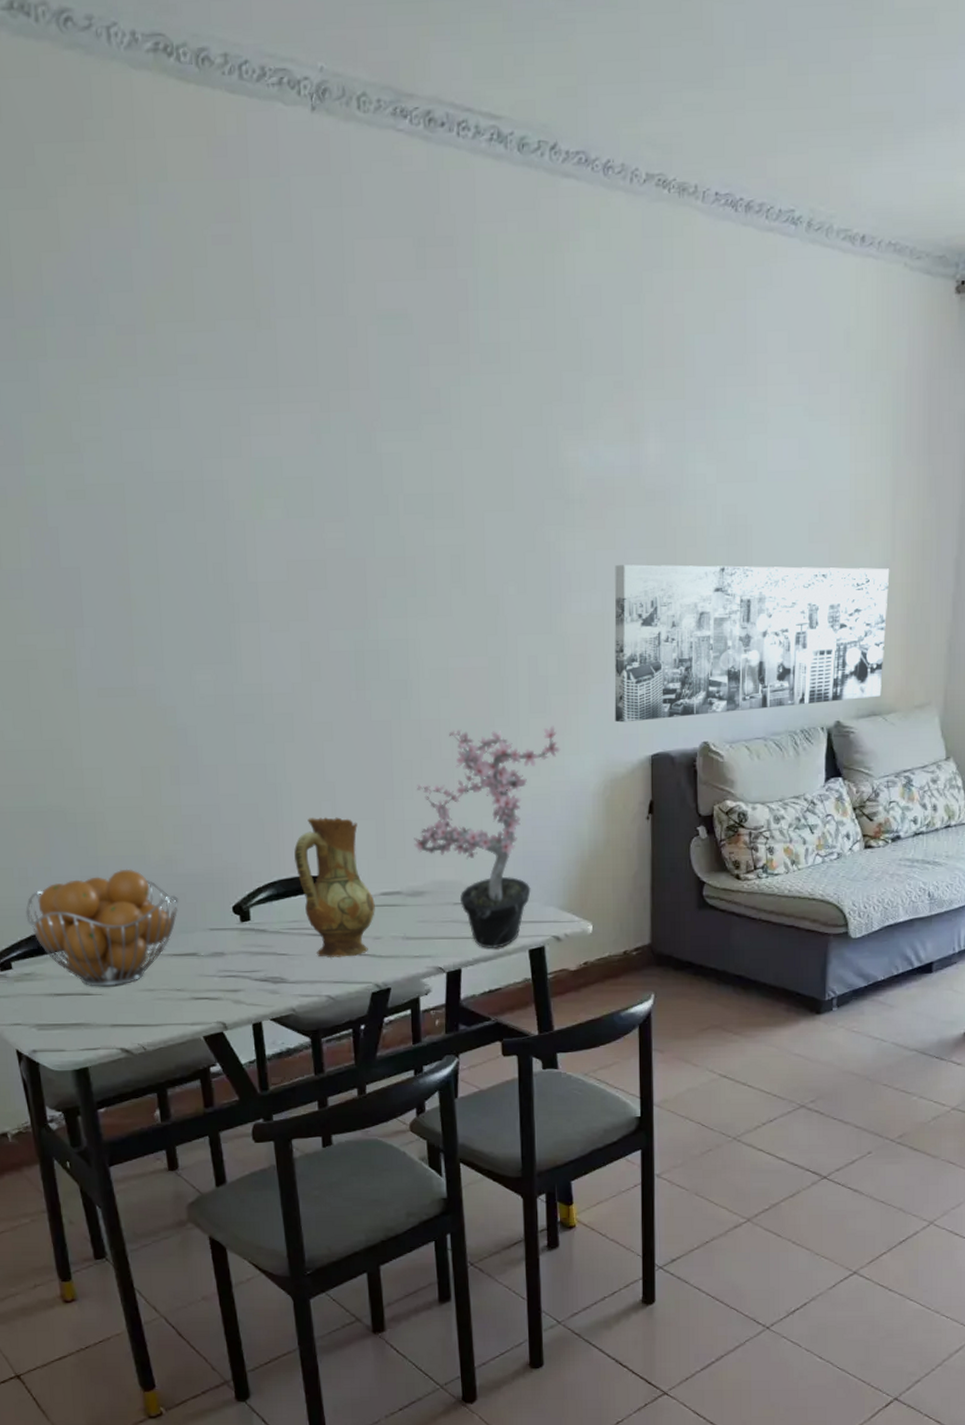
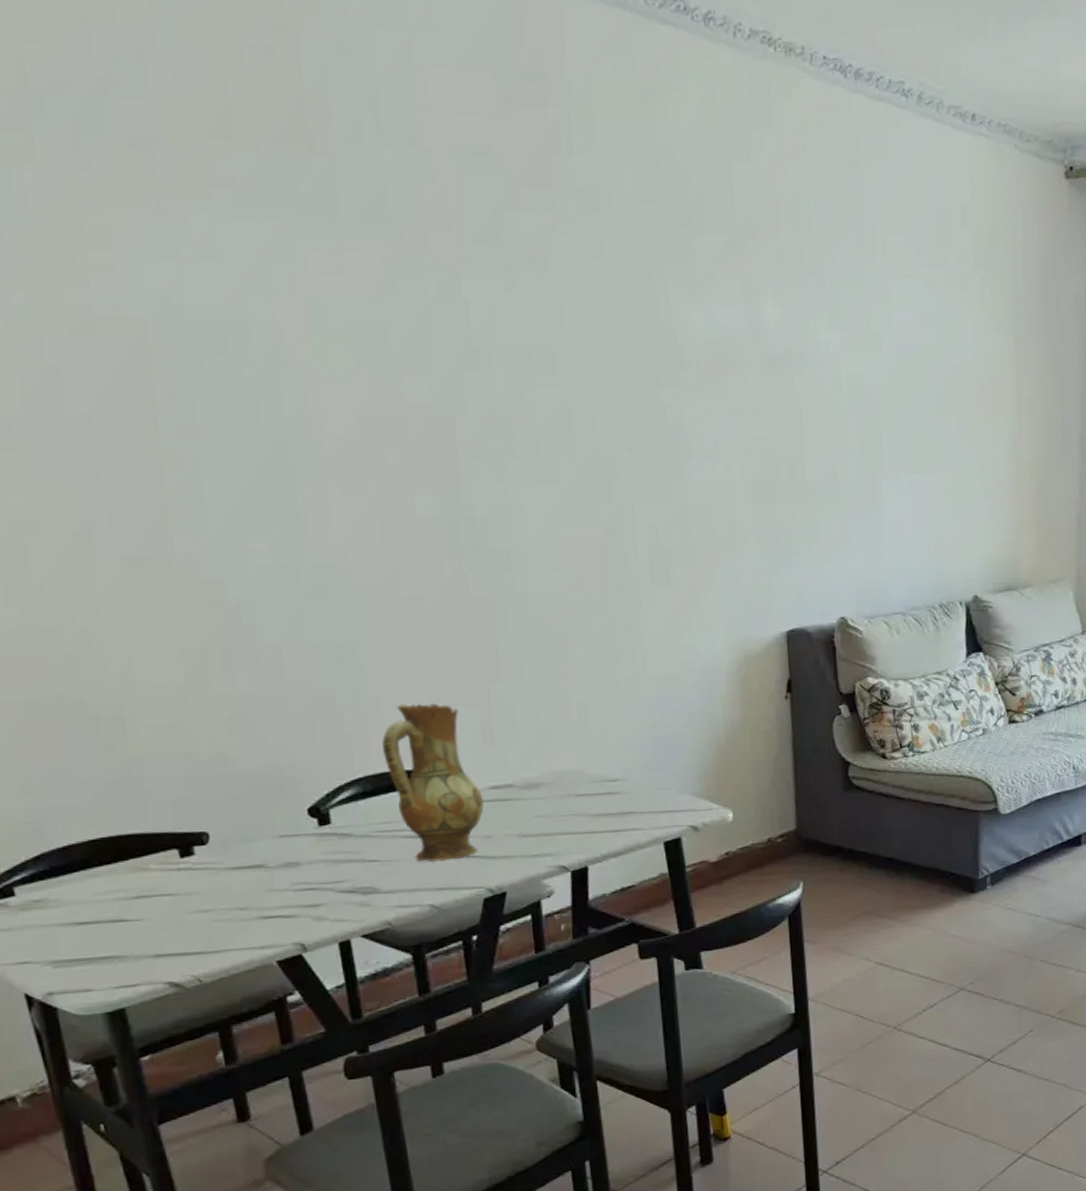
fruit basket: present [26,869,179,987] -> none [31,769,239,912]
potted plant: present [414,726,561,948] -> none [526,601,689,843]
wall art: present [614,564,890,723] -> none [737,432,1018,597]

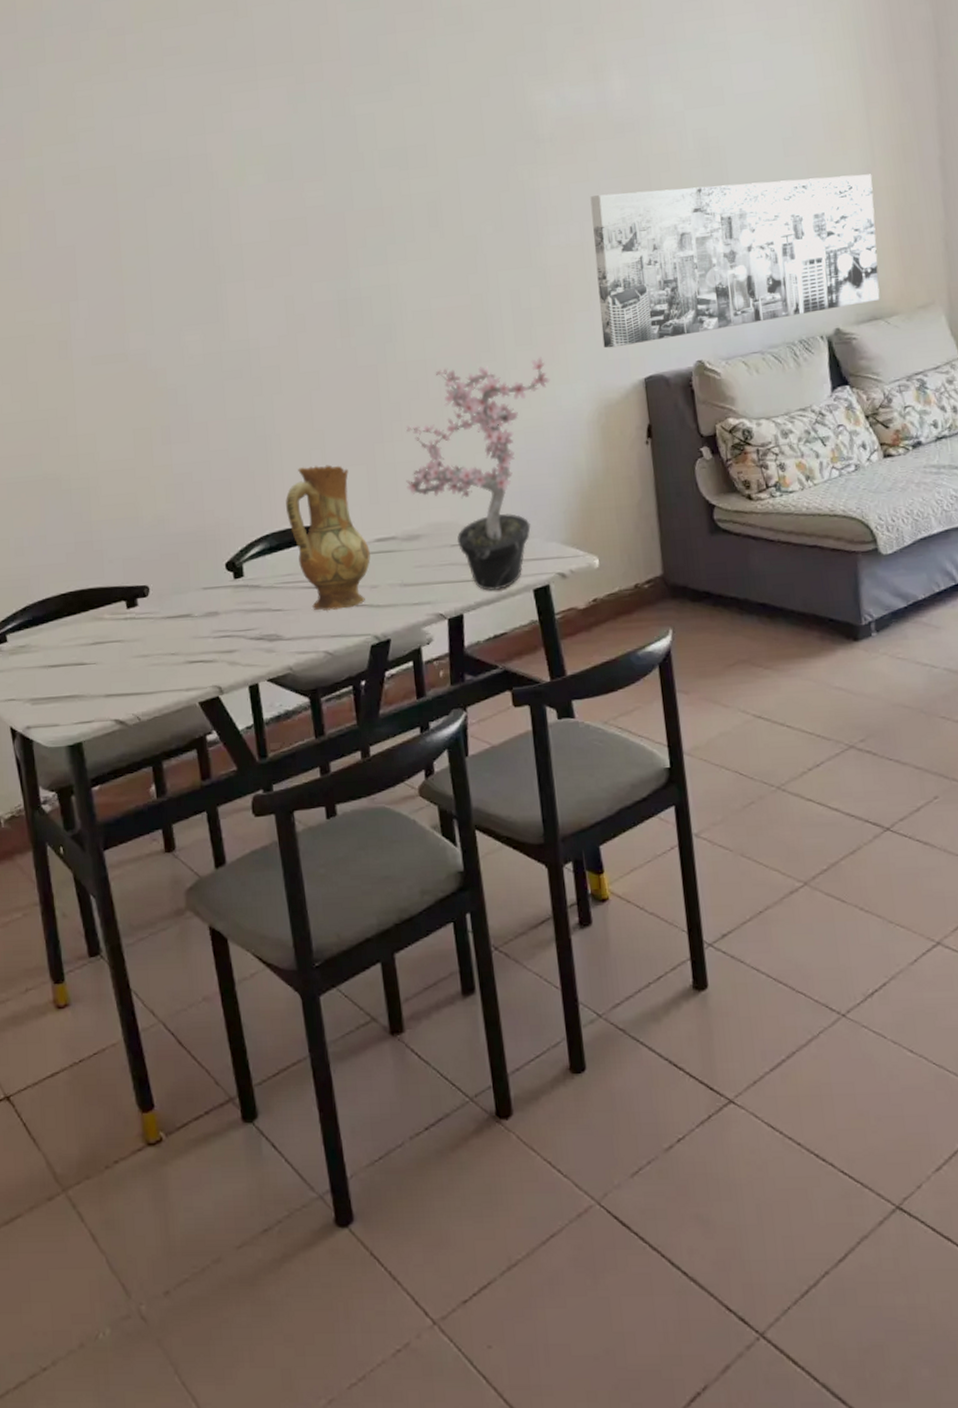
potted plant: none [526,601,689,843] -> present [406,357,551,591]
wall art: none [737,432,1018,597] -> present [590,174,880,348]

